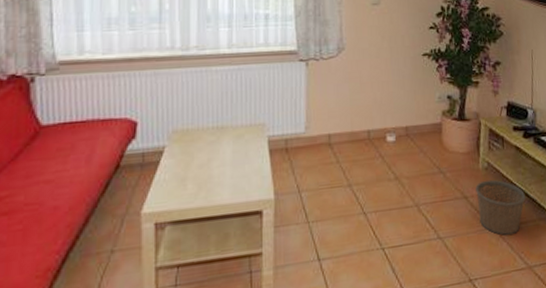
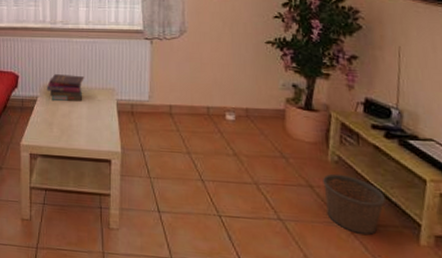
books: none [178,112,227,150] -> present [47,74,84,102]

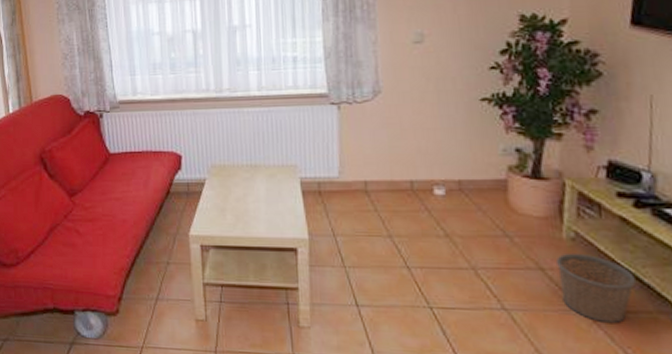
books: present [47,74,84,102] -> none [216,151,260,184]

